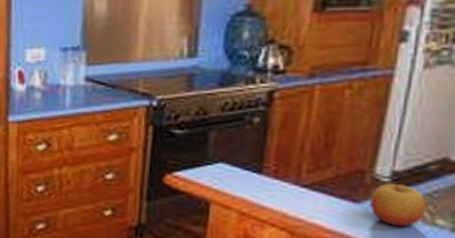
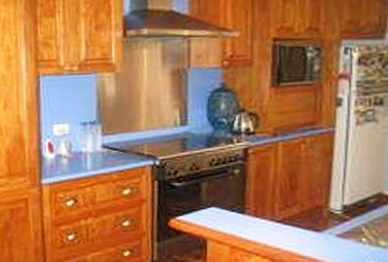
apple: present [369,184,427,227] -> none [328,216,371,249]

